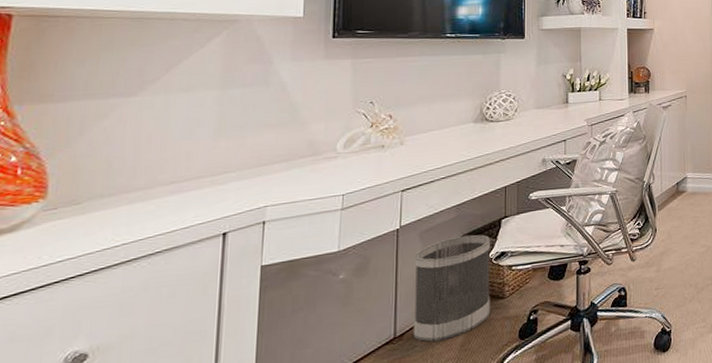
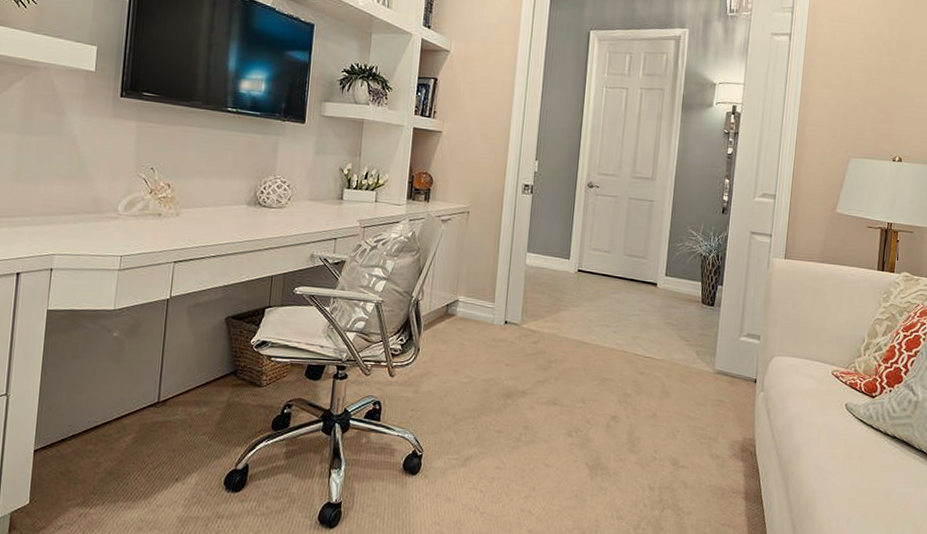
wastebasket: present [413,234,491,342] -> none [174,317,254,414]

